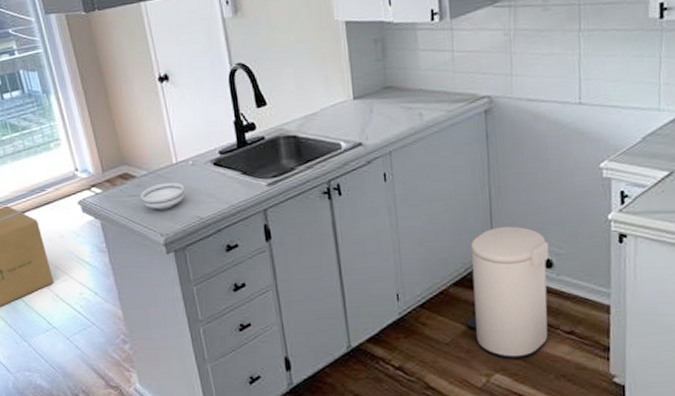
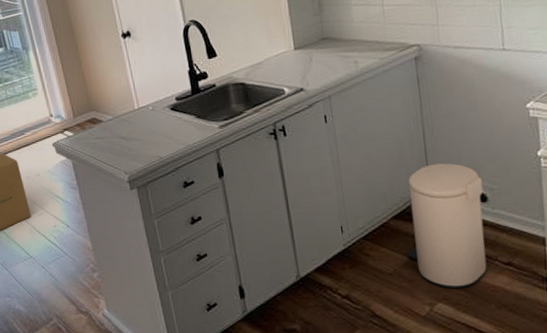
bowl: present [140,182,185,210] -> none [107,125,146,151]

